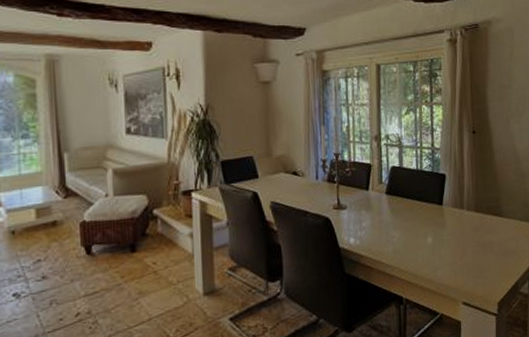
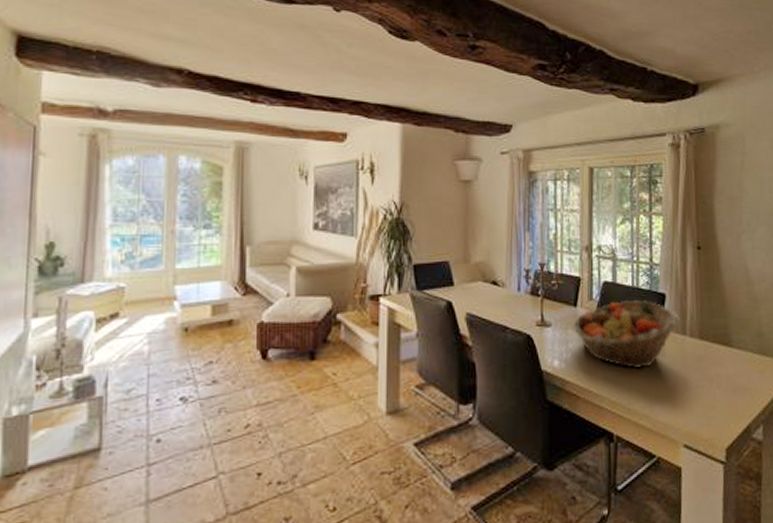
fruit basket: none [365,181,459,241] -> present [573,299,681,368]

